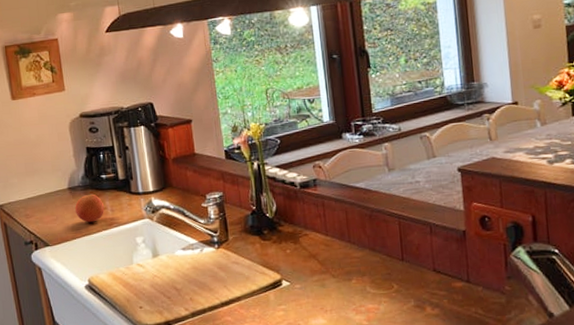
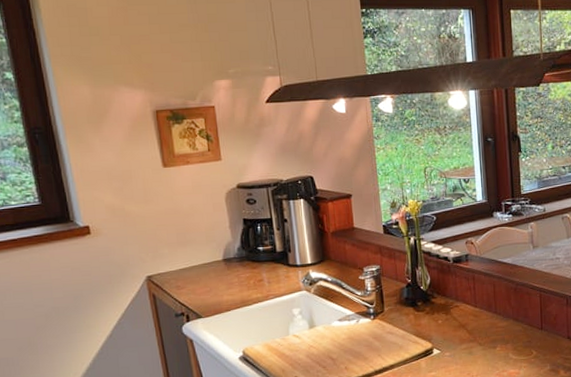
fruit: present [75,193,105,223] -> none [230,265,262,294]

